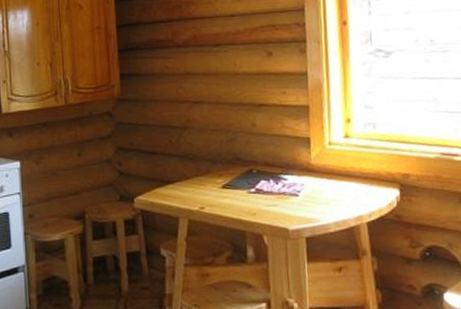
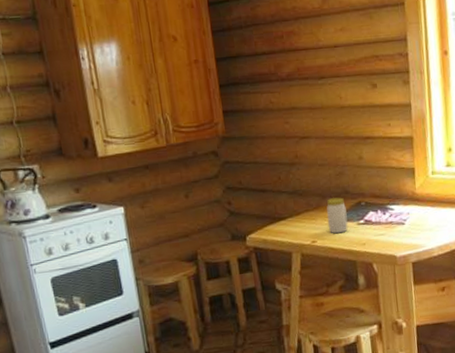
jar: none [216,164,238,201] -> present [326,197,348,234]

